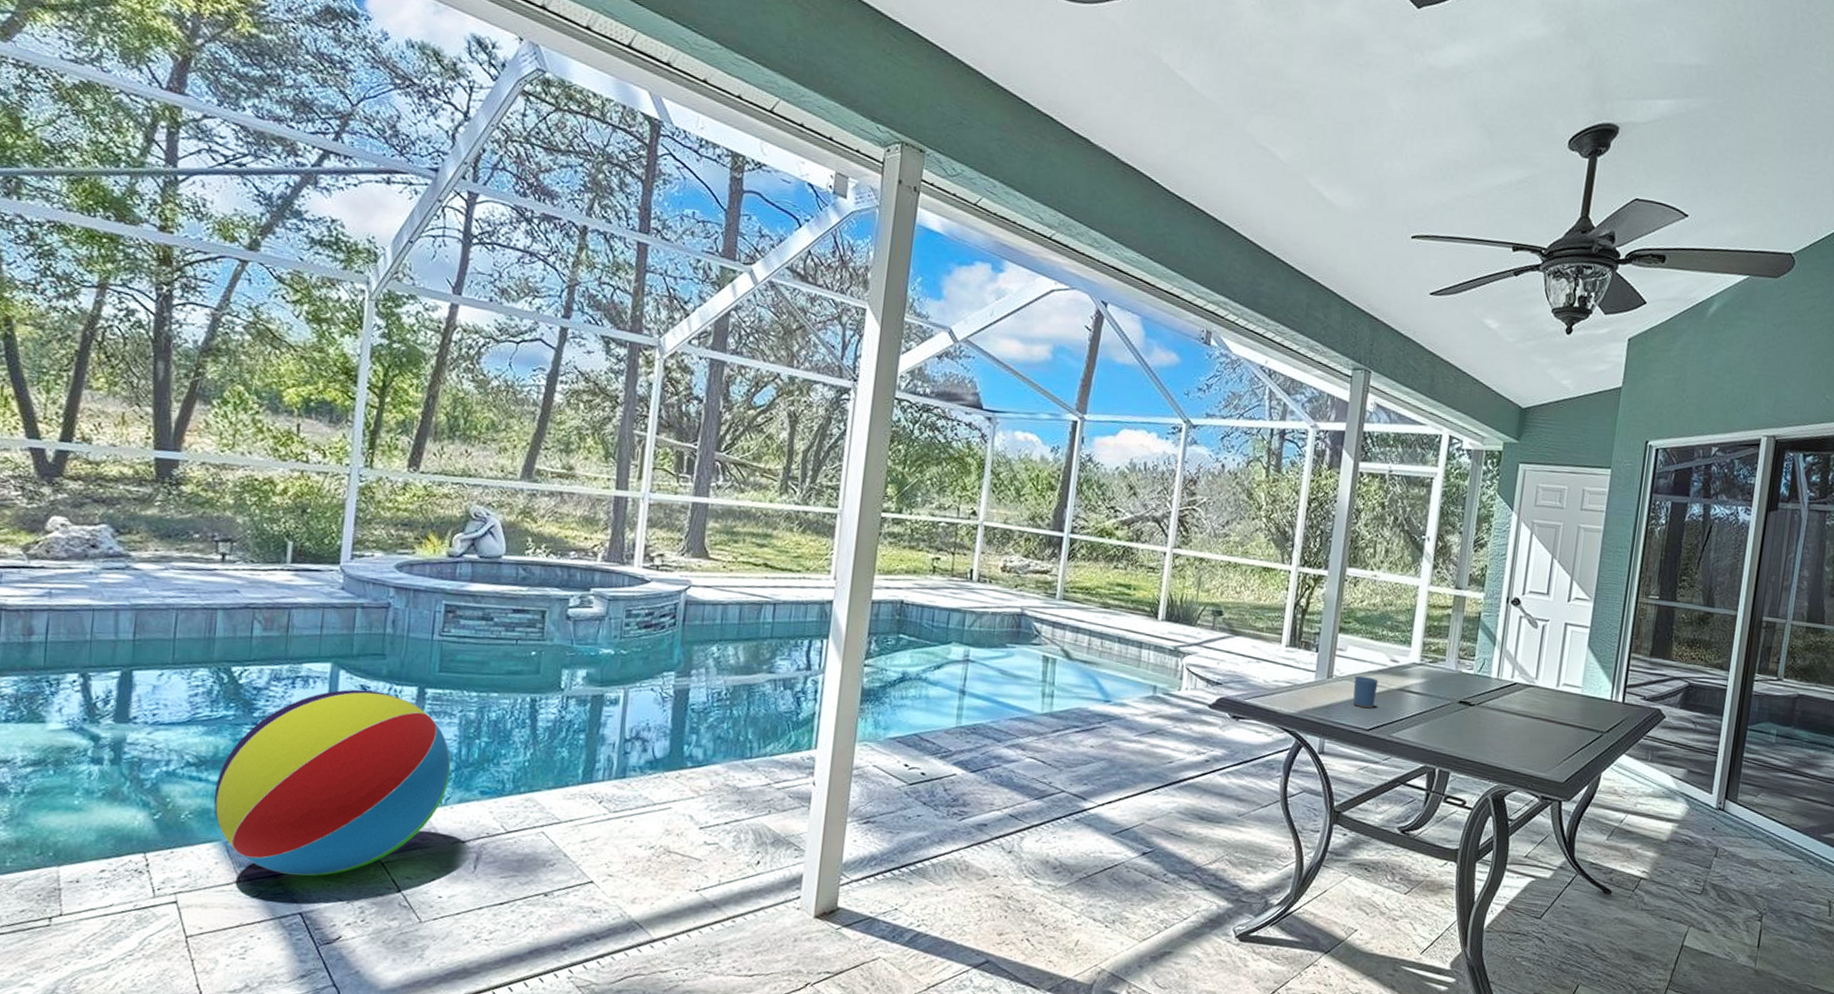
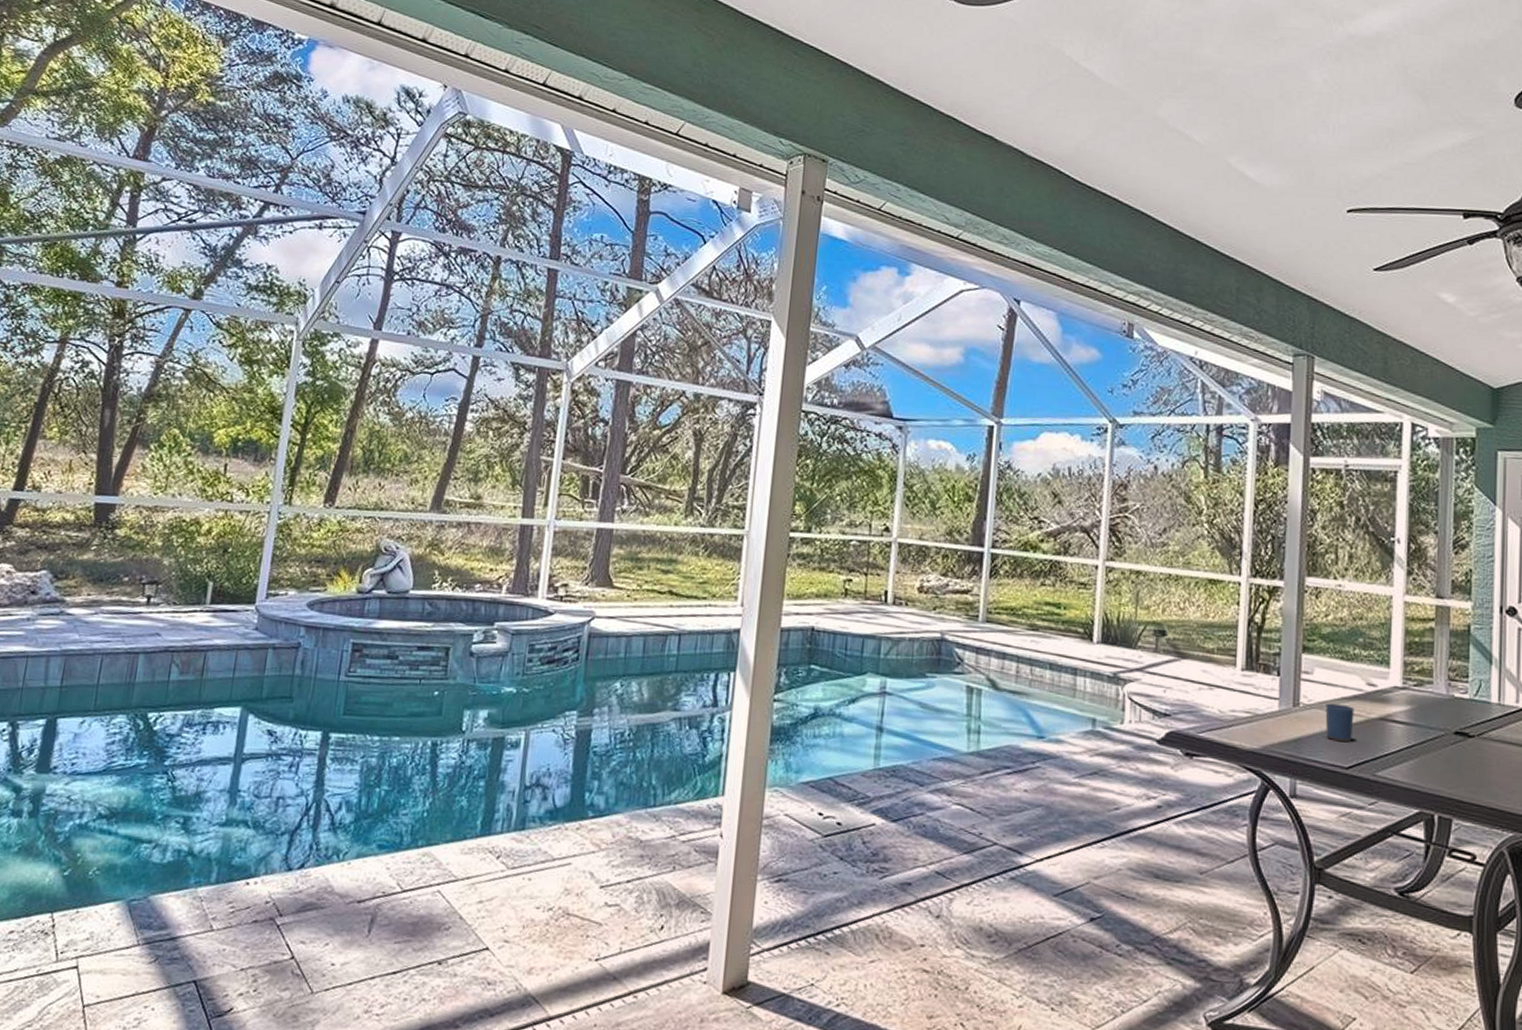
beach ball: present [213,689,451,877] -> none [120,734,351,940]

